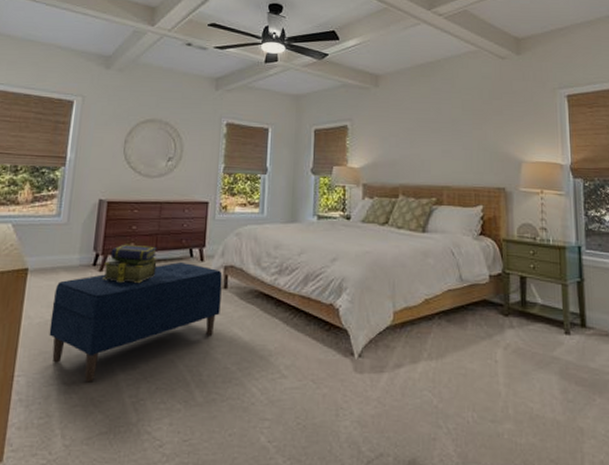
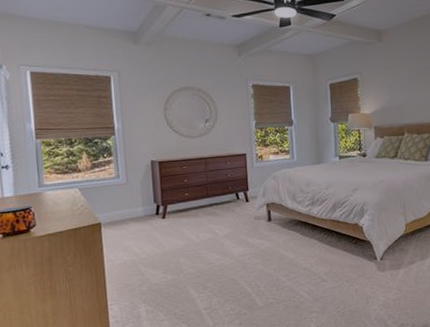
bench: present [49,262,223,382] -> none [127,204,268,303]
stack of books: present [103,244,157,283] -> none [165,194,211,225]

